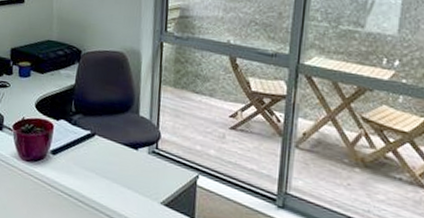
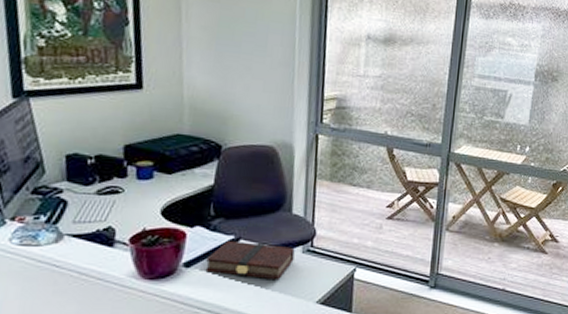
book: none [67,134,142,176] -> present [205,240,295,279]

